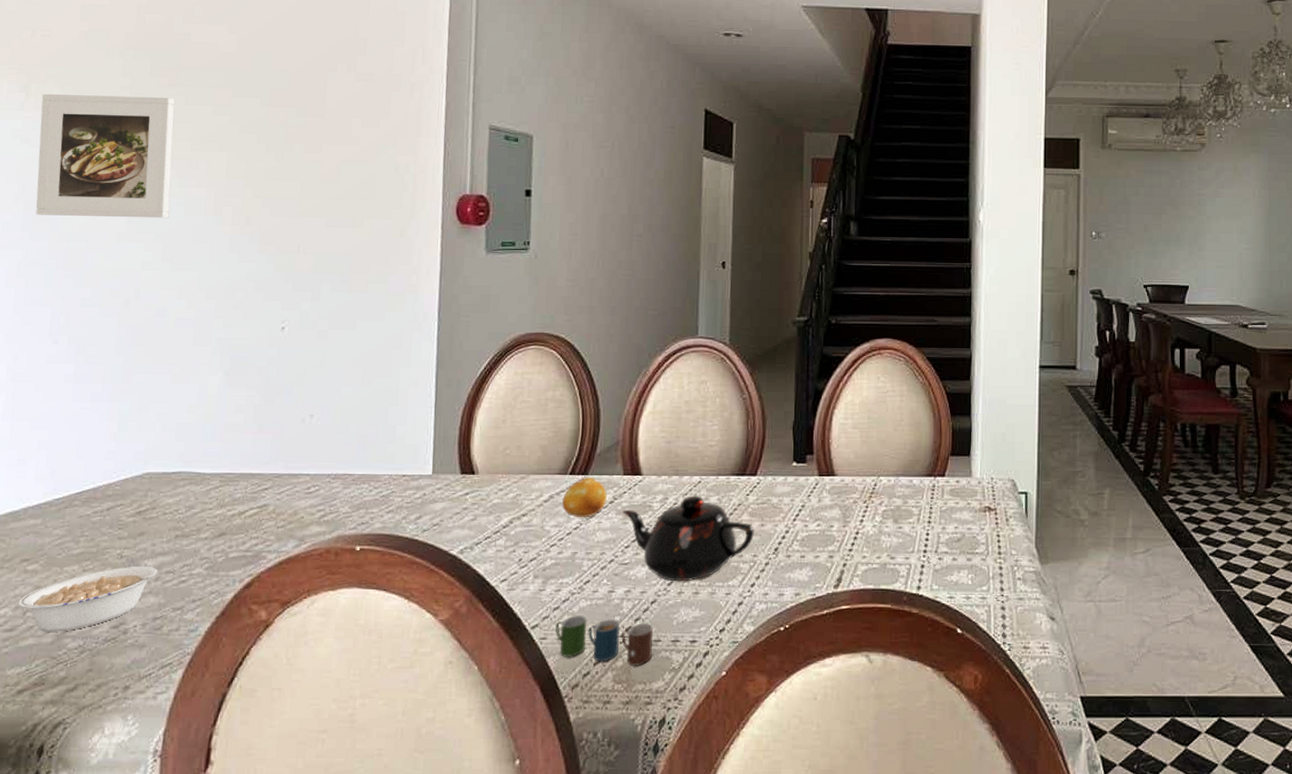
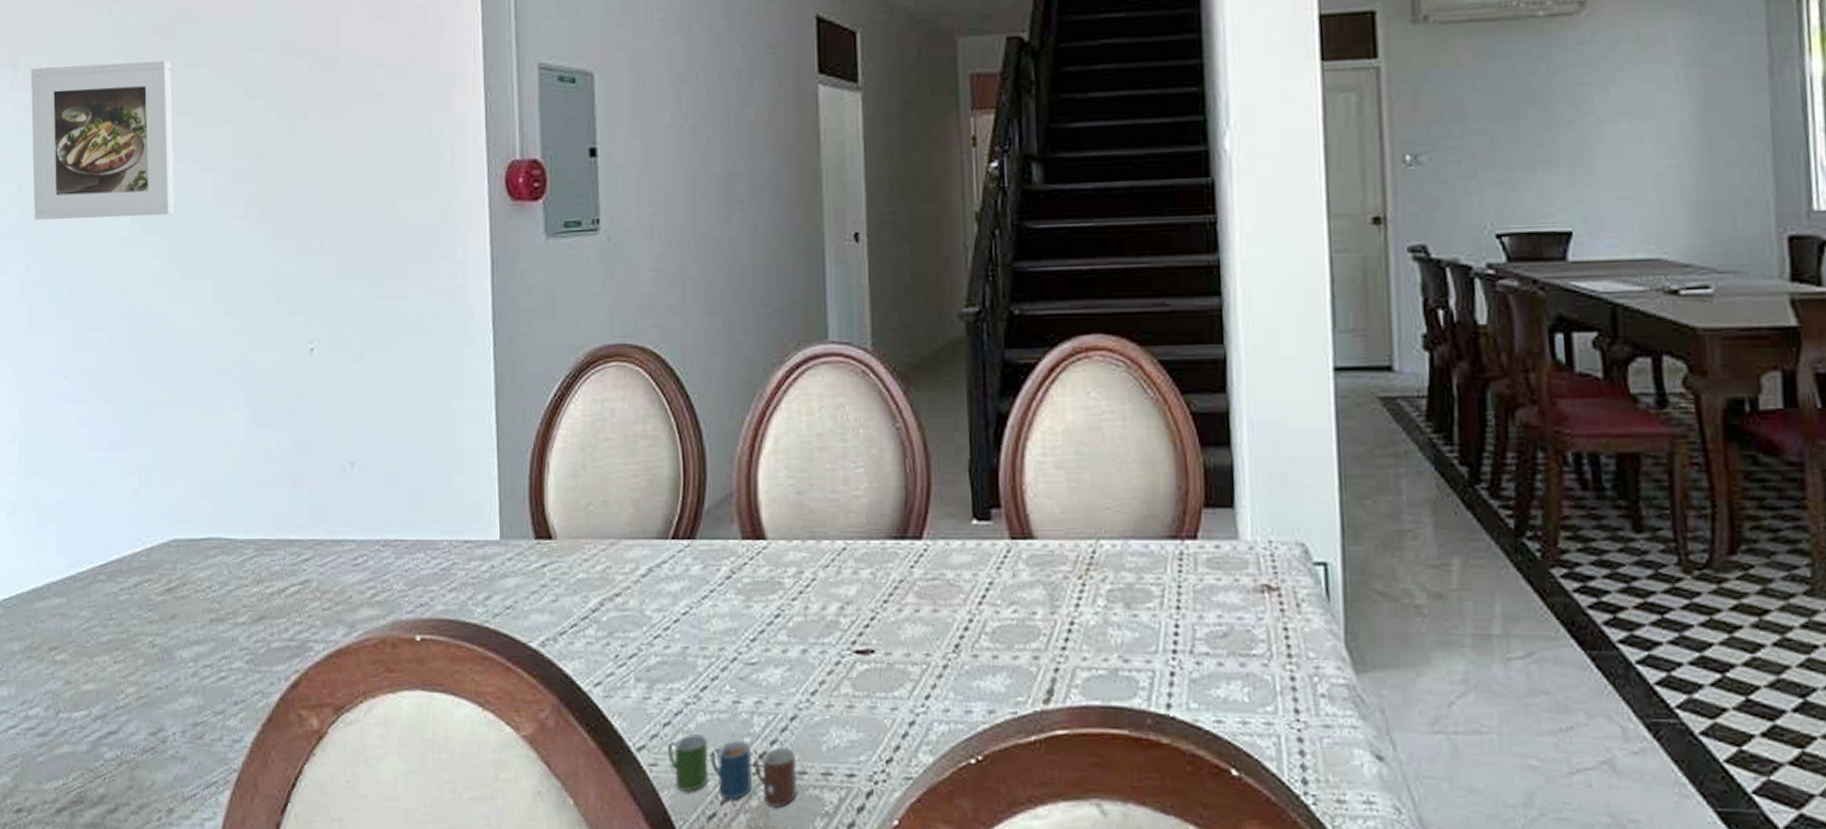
legume: present [17,566,175,633] -> none [49,657,212,739]
fruit: present [562,476,608,518] -> none [665,541,723,600]
teapot: present [621,495,755,582] -> none [742,568,926,691]

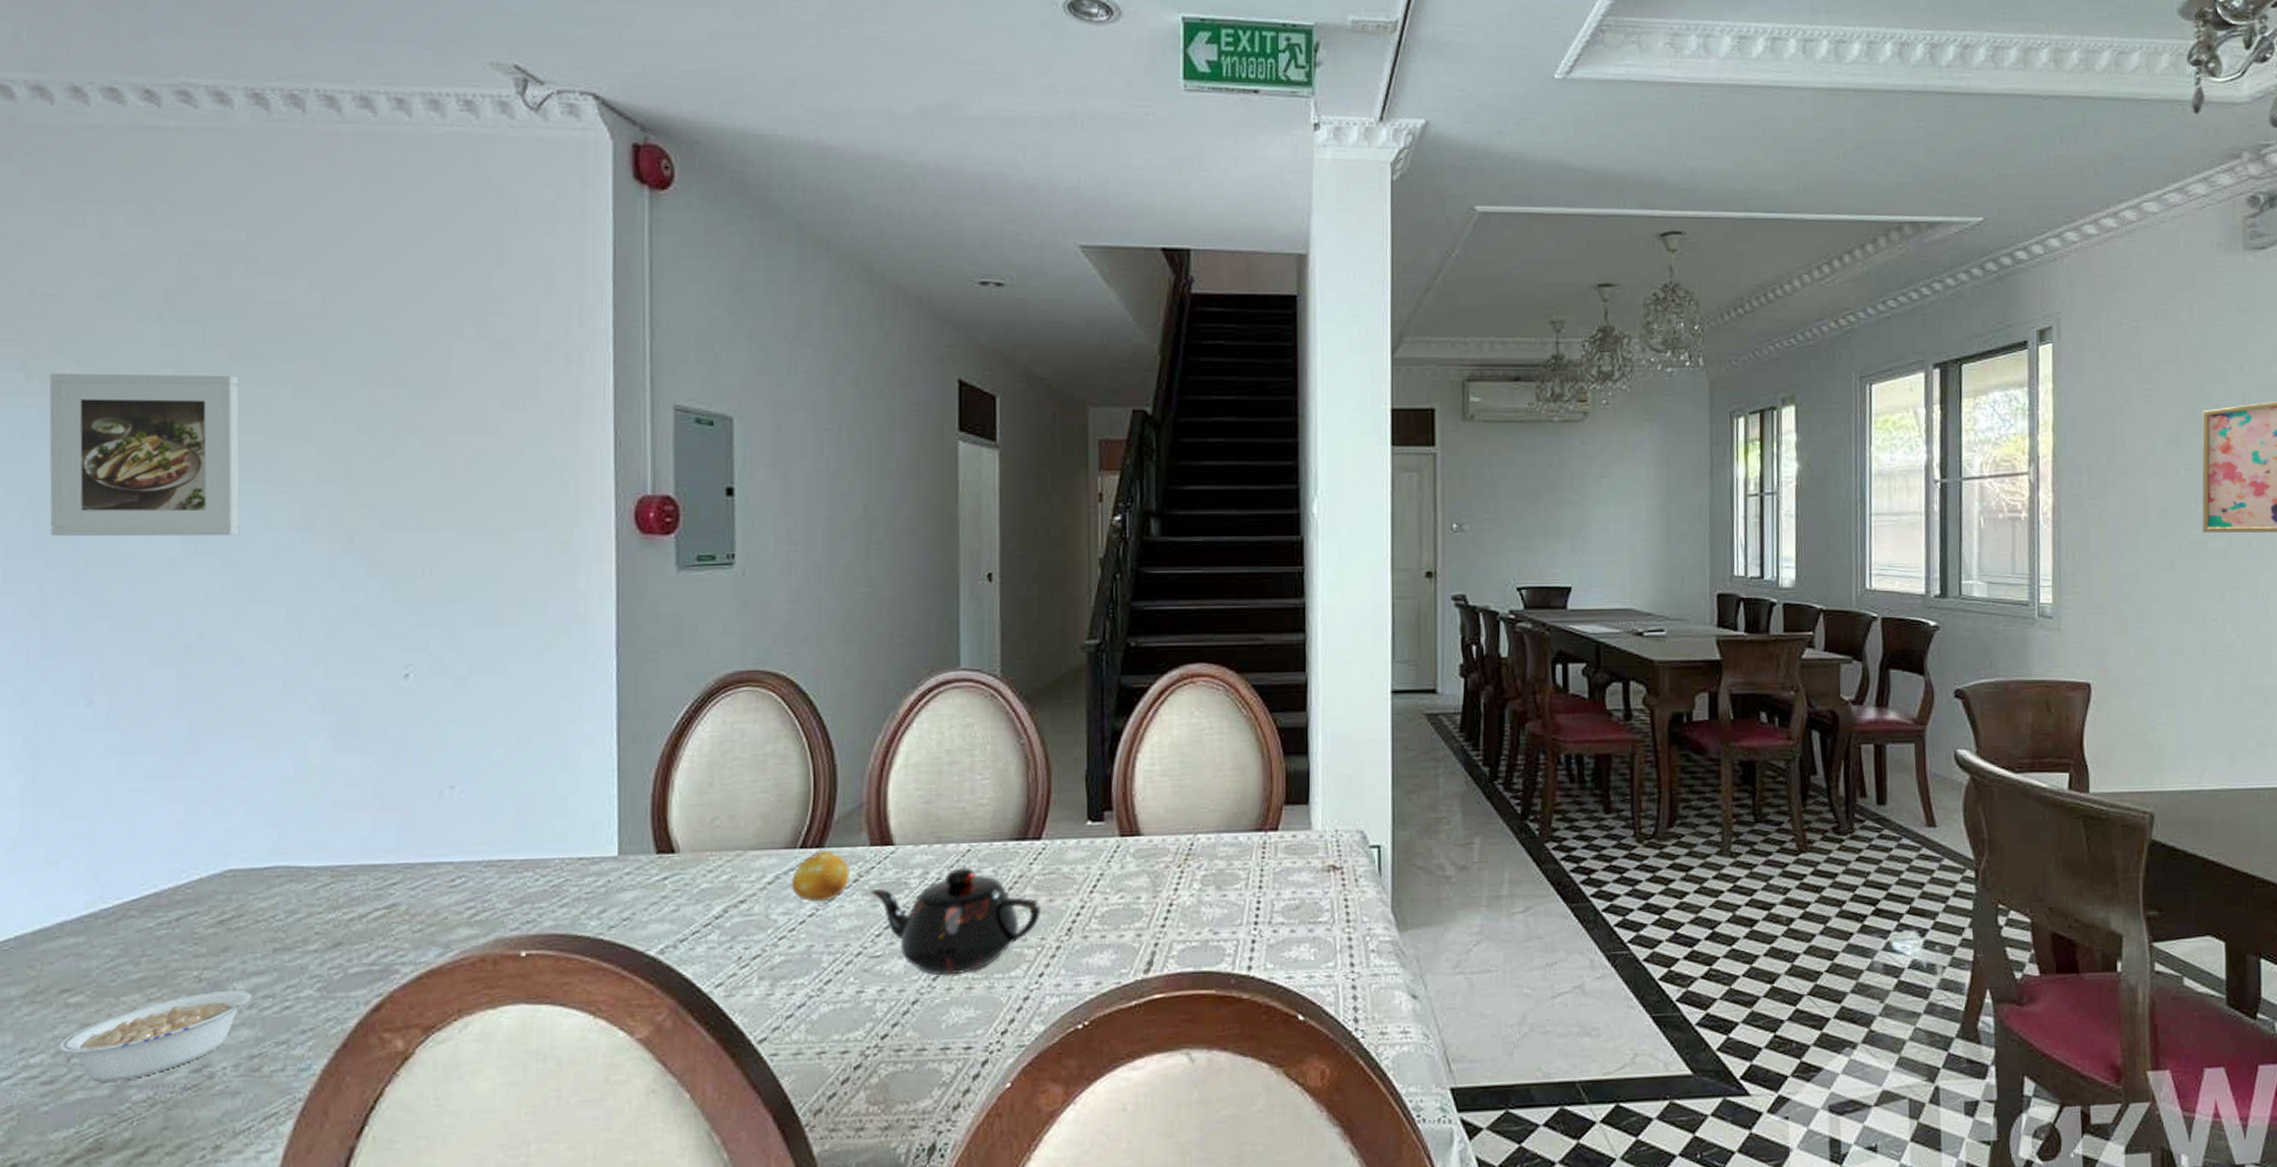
legume: none [49,657,212,739] -> present [58,990,275,1083]
fruit: none [665,541,723,600] -> present [792,849,851,902]
cup: present [667,734,797,809] -> none [788,1023,917,1084]
teapot: none [742,568,926,691] -> present [869,867,1042,976]

